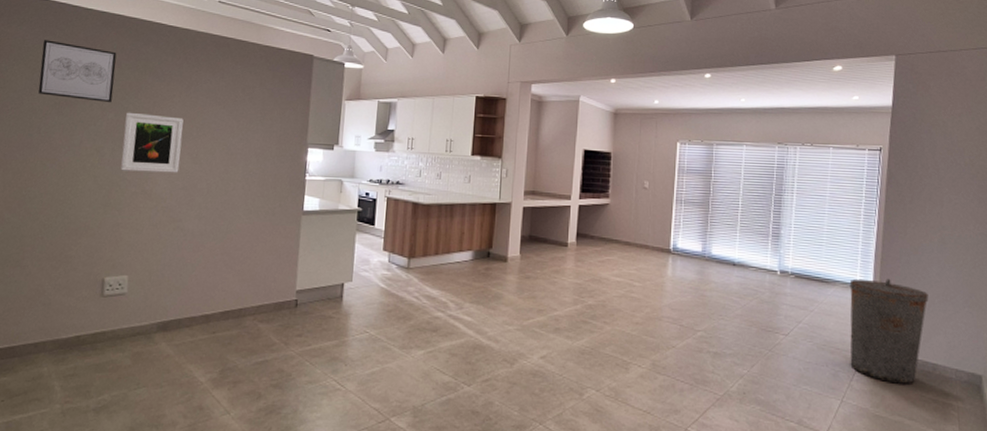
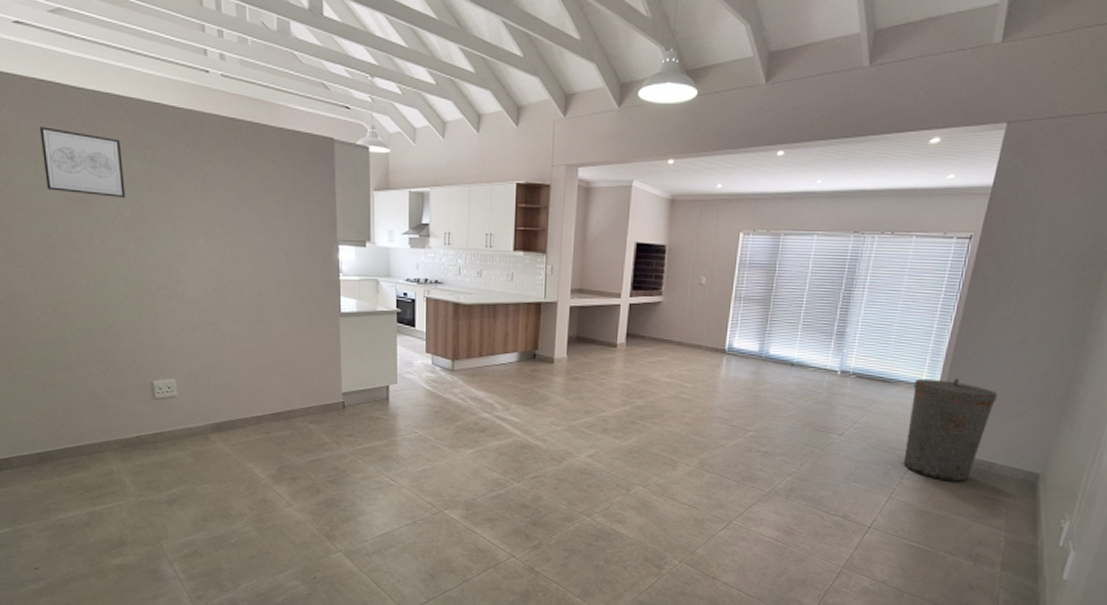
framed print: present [120,112,184,173] -> none [142,208,208,275]

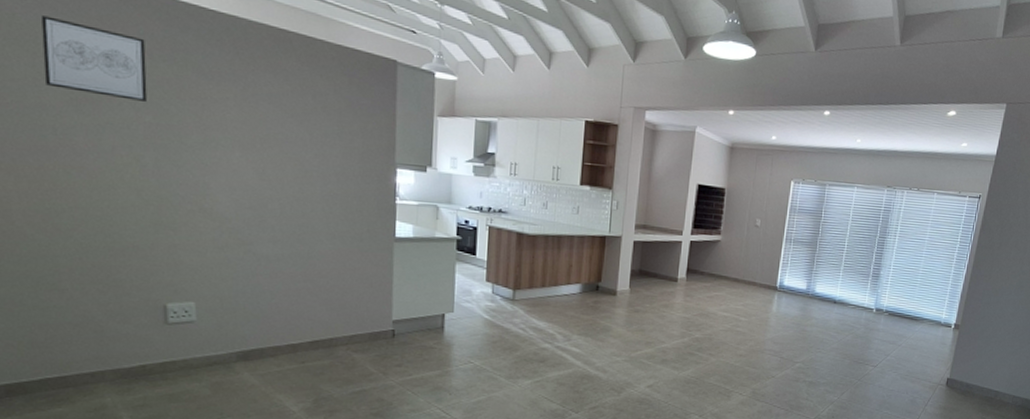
trash can: present [903,378,998,483] -> none [927,317,1001,409]

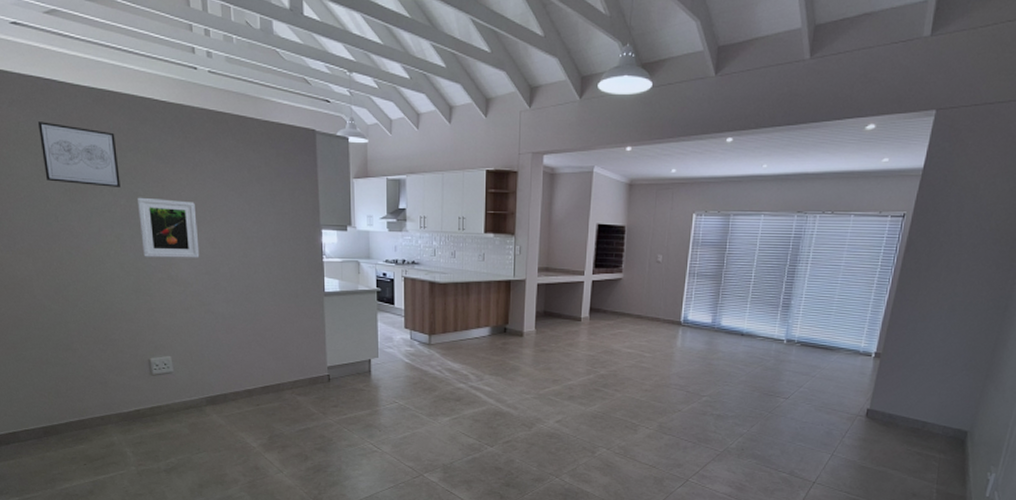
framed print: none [166,115,244,190] -> present [136,197,200,258]

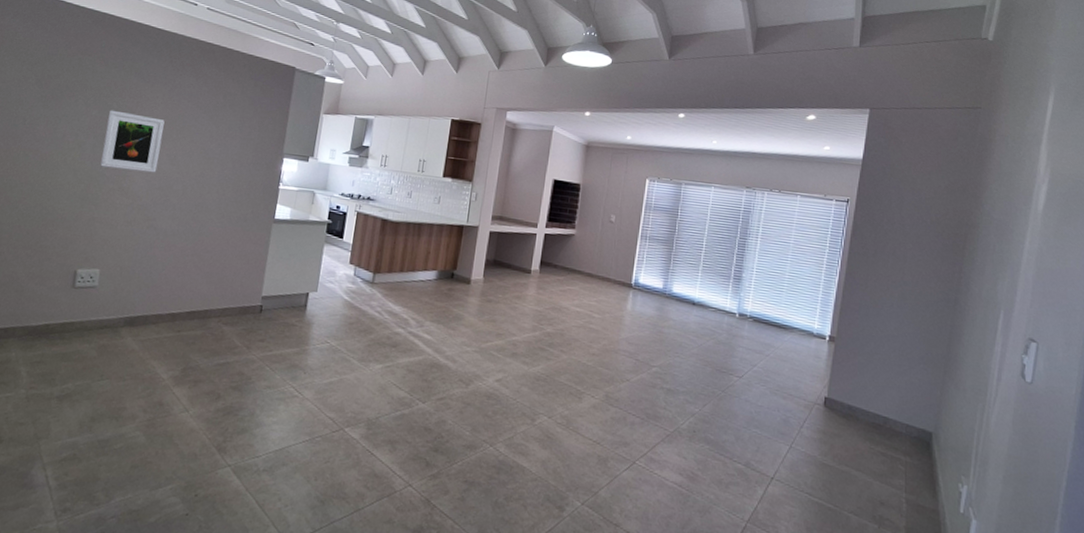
wall art: present [37,121,120,189] -> none [26,34,105,100]

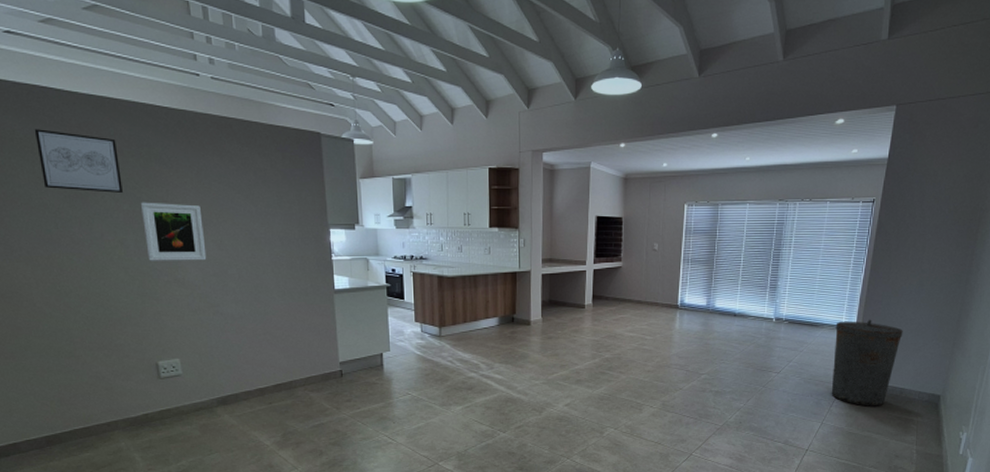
wall art: none [26,34,105,100] -> present [34,129,123,194]
trash can: none [801,327,885,437] -> present [831,319,903,408]

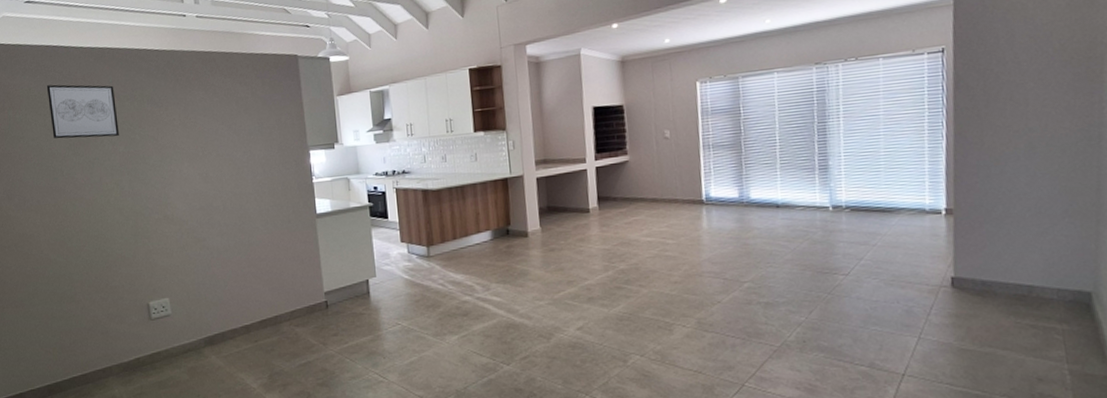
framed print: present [140,202,207,261] -> none [134,140,194,200]
trash can: present [831,319,903,408] -> none [917,197,1018,314]

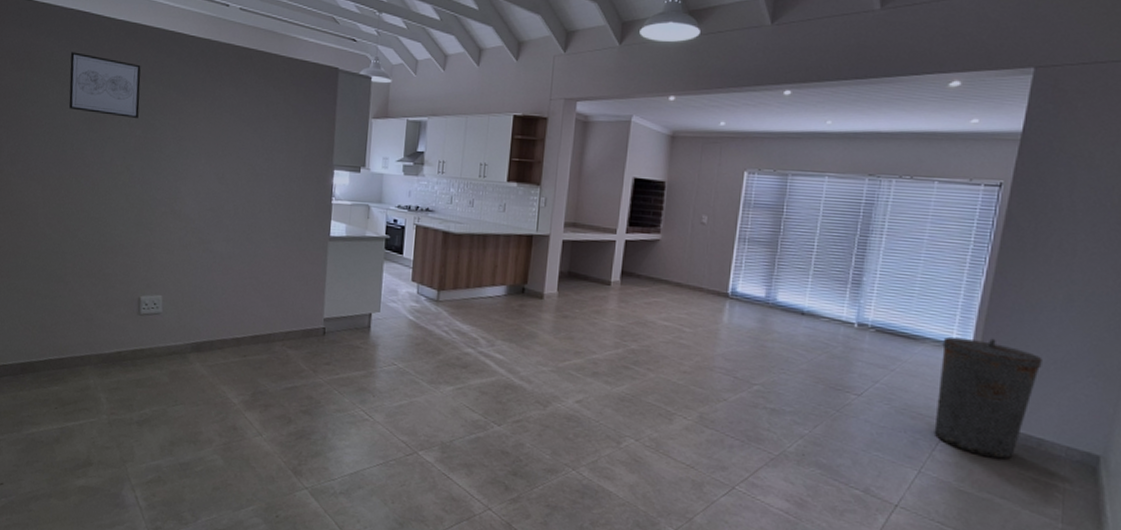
trash can: none [917,197,1018,314] -> present [934,336,1042,461]

